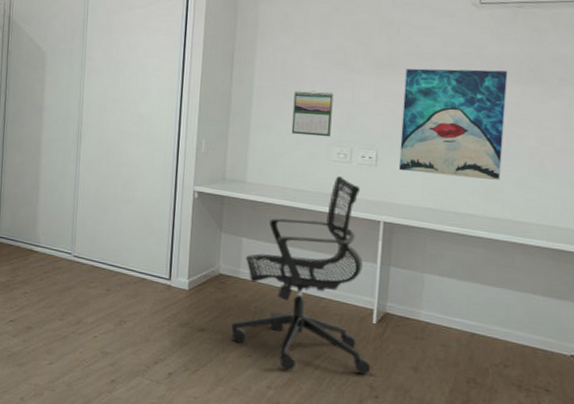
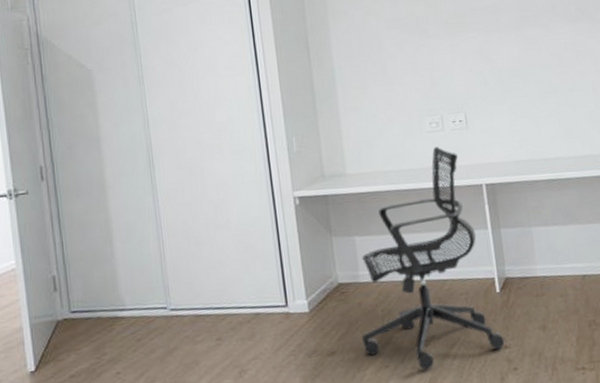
calendar: present [291,91,334,137] -> none [376,60,420,112]
wall art: present [398,68,508,180] -> none [474,13,575,129]

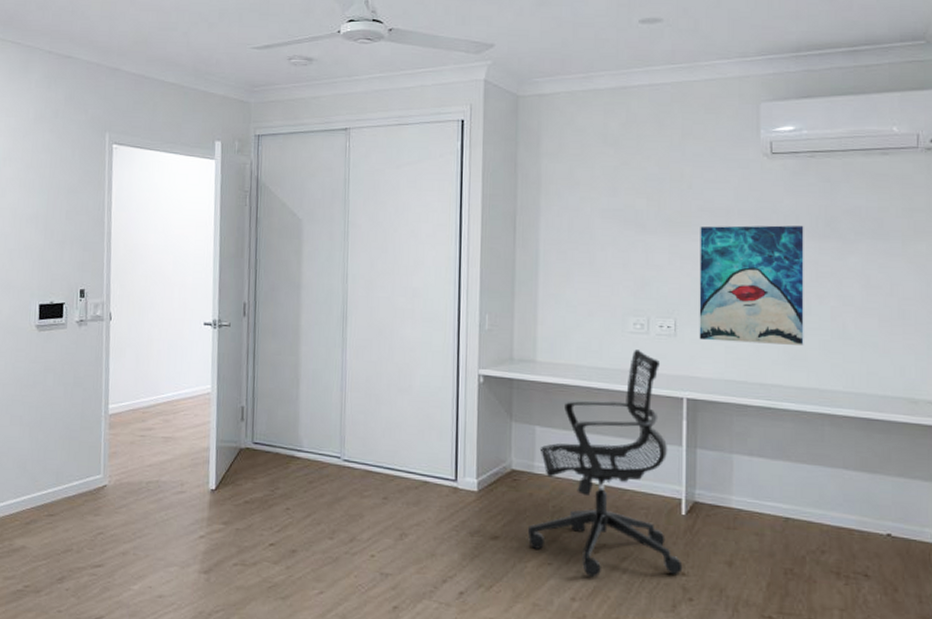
wall art: none [474,13,575,129] -> present [699,225,804,345]

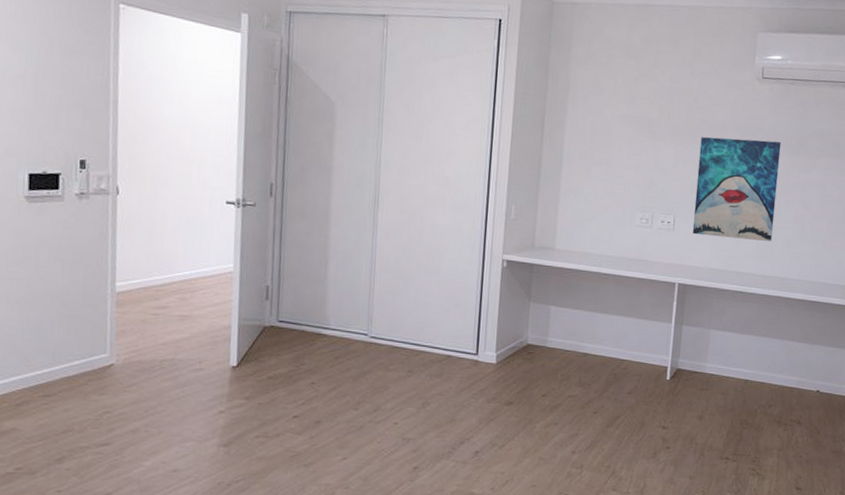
office chair: present [527,350,683,578] -> none [538,241,664,434]

